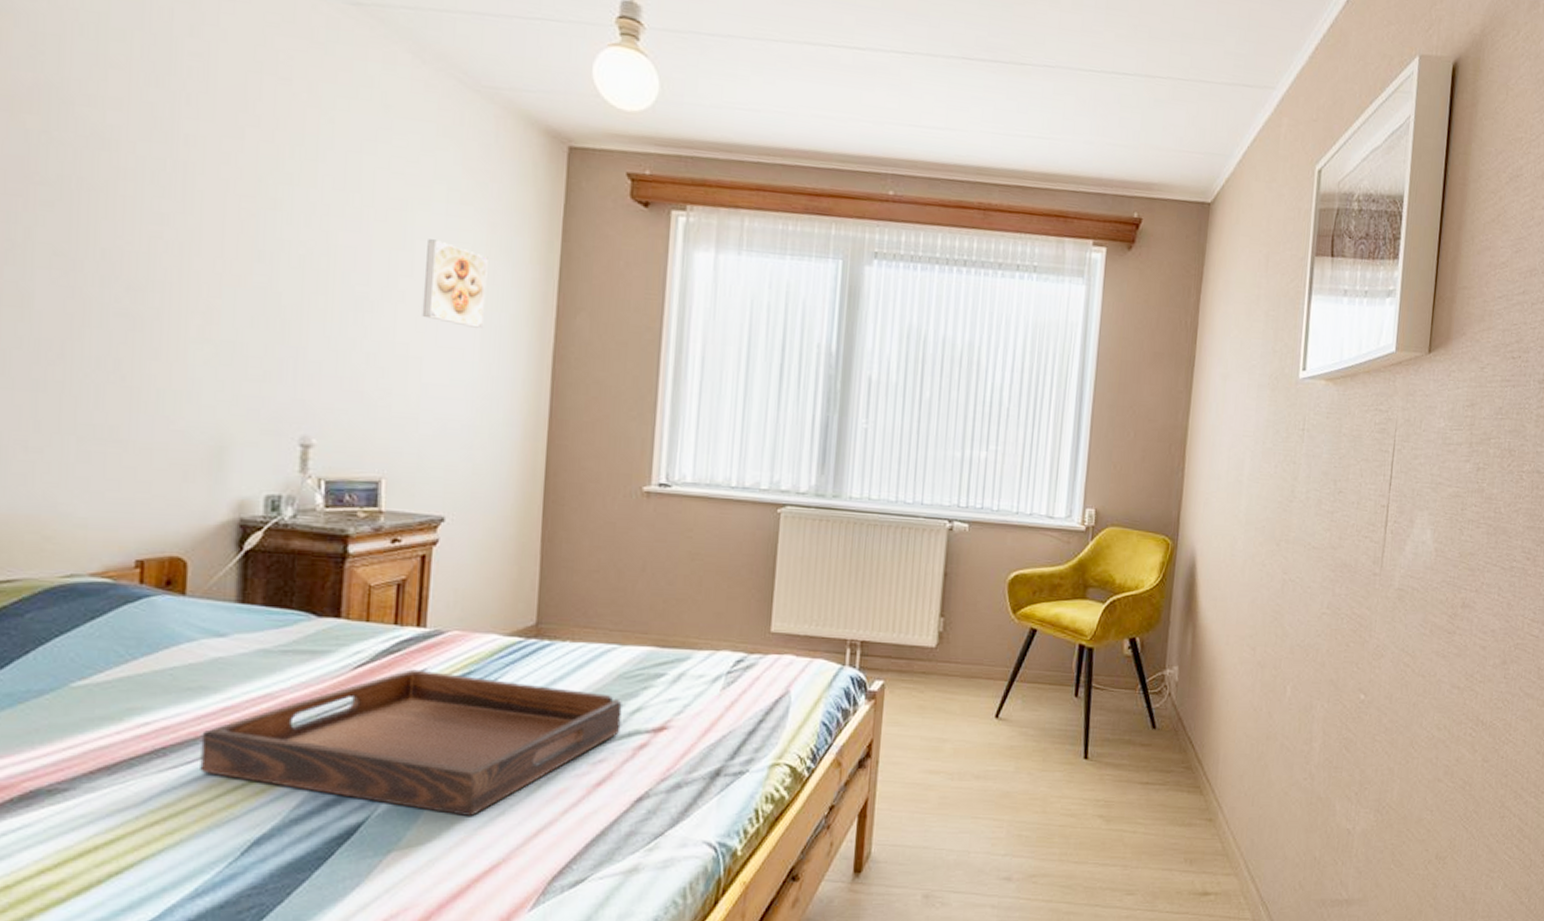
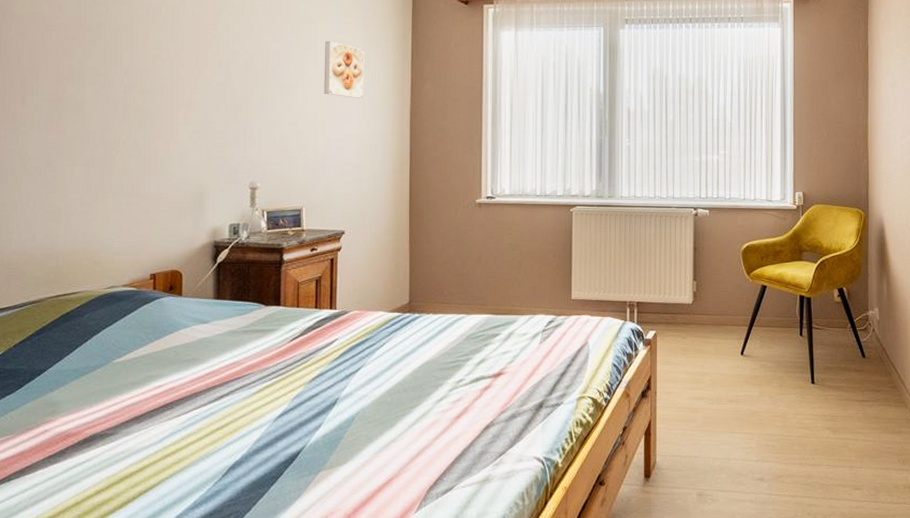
serving tray: present [200,669,622,816] -> none [195,339,471,444]

